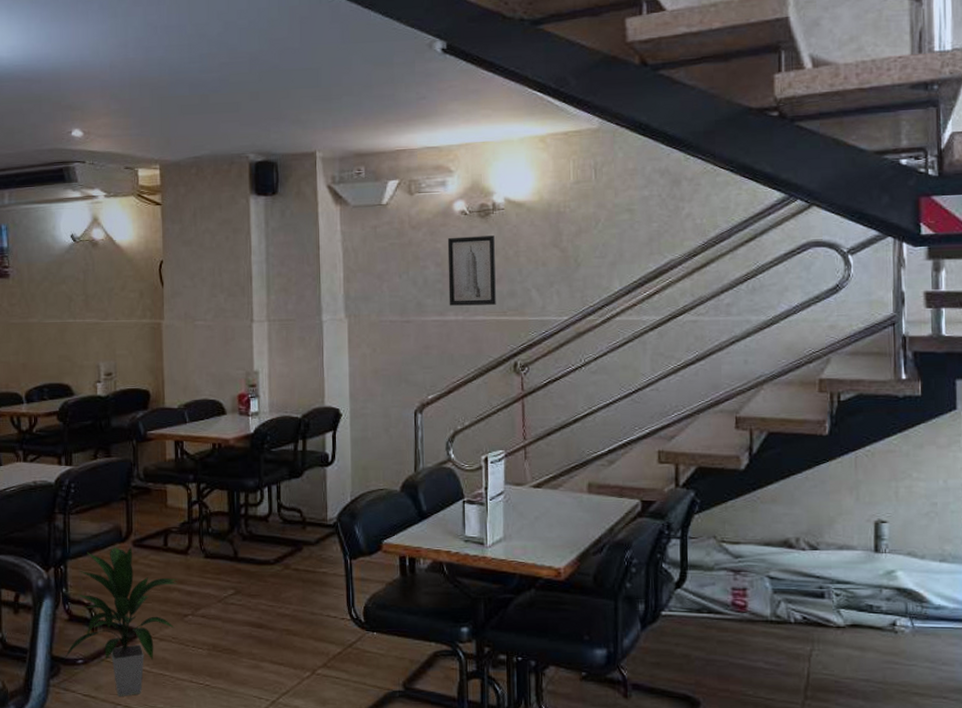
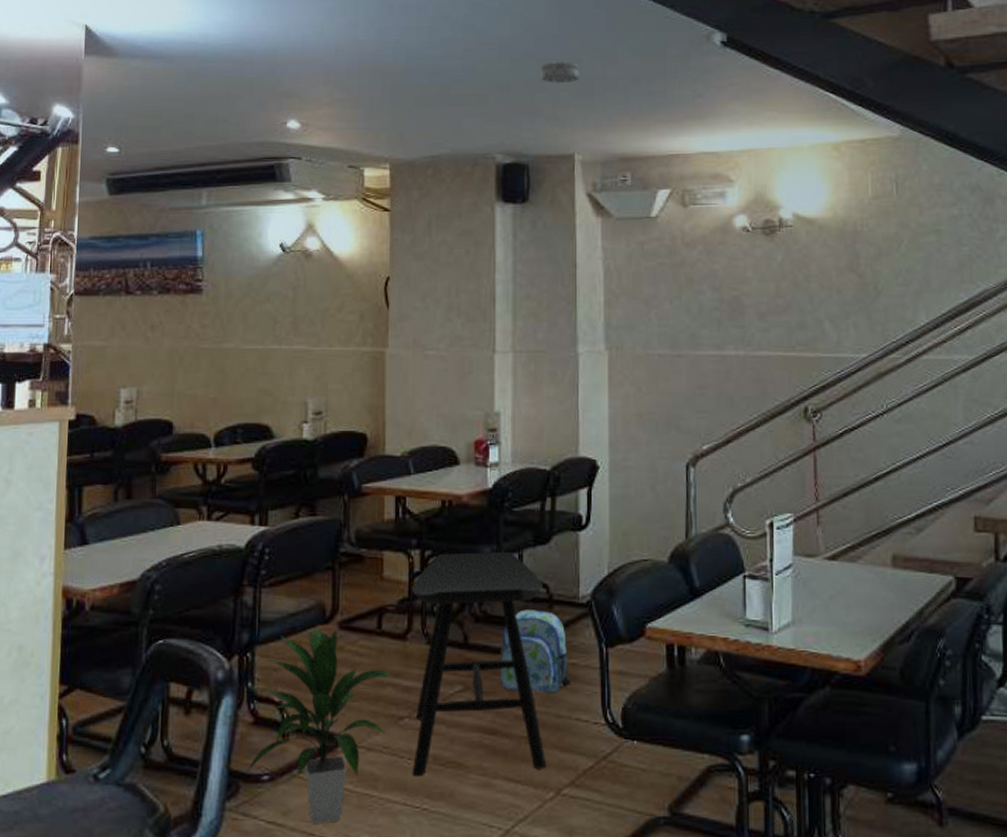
stool: none [190,483,304,661] -> present [411,551,547,777]
backpack: none [263,530,322,595] -> present [499,609,571,693]
smoke detector: none [285,71,319,91] -> present [541,62,580,83]
wall art: present [447,236,496,306] -> none [726,257,783,338]

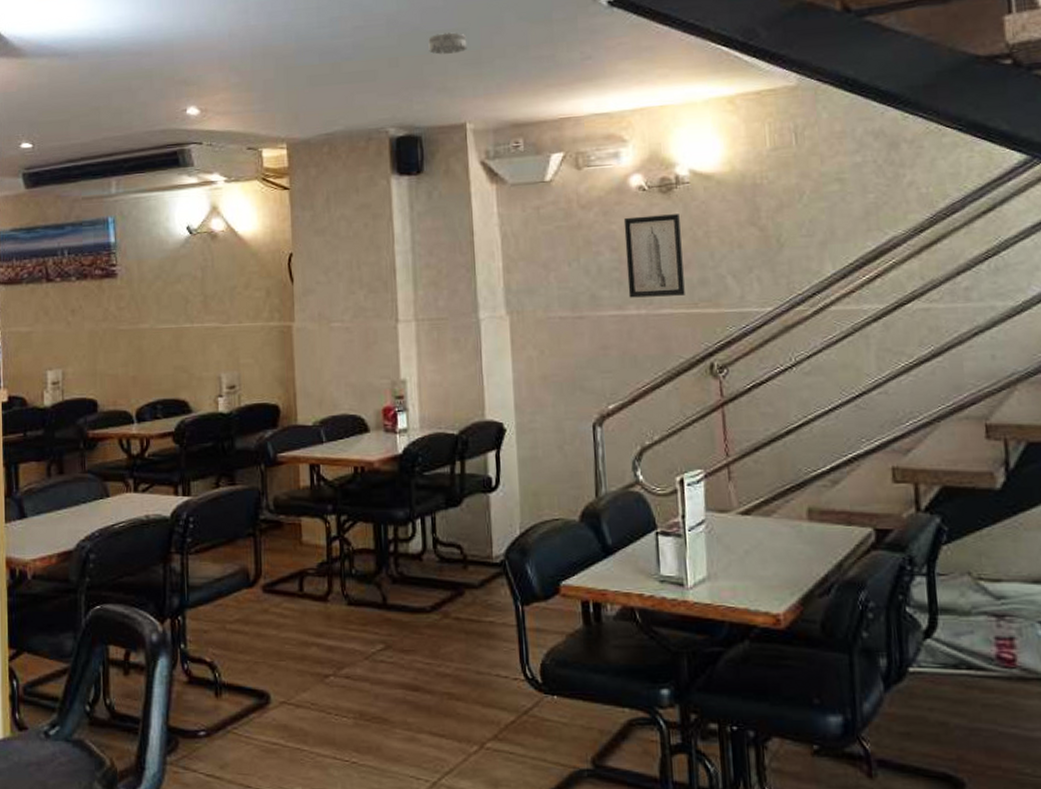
indoor plant: present [244,628,393,824] -> none [182,592,317,777]
stool: present [411,551,547,777] -> none [329,514,470,732]
backpack: present [499,609,571,693] -> none [418,570,489,650]
wall art: none [726,257,783,338] -> present [623,214,685,298]

